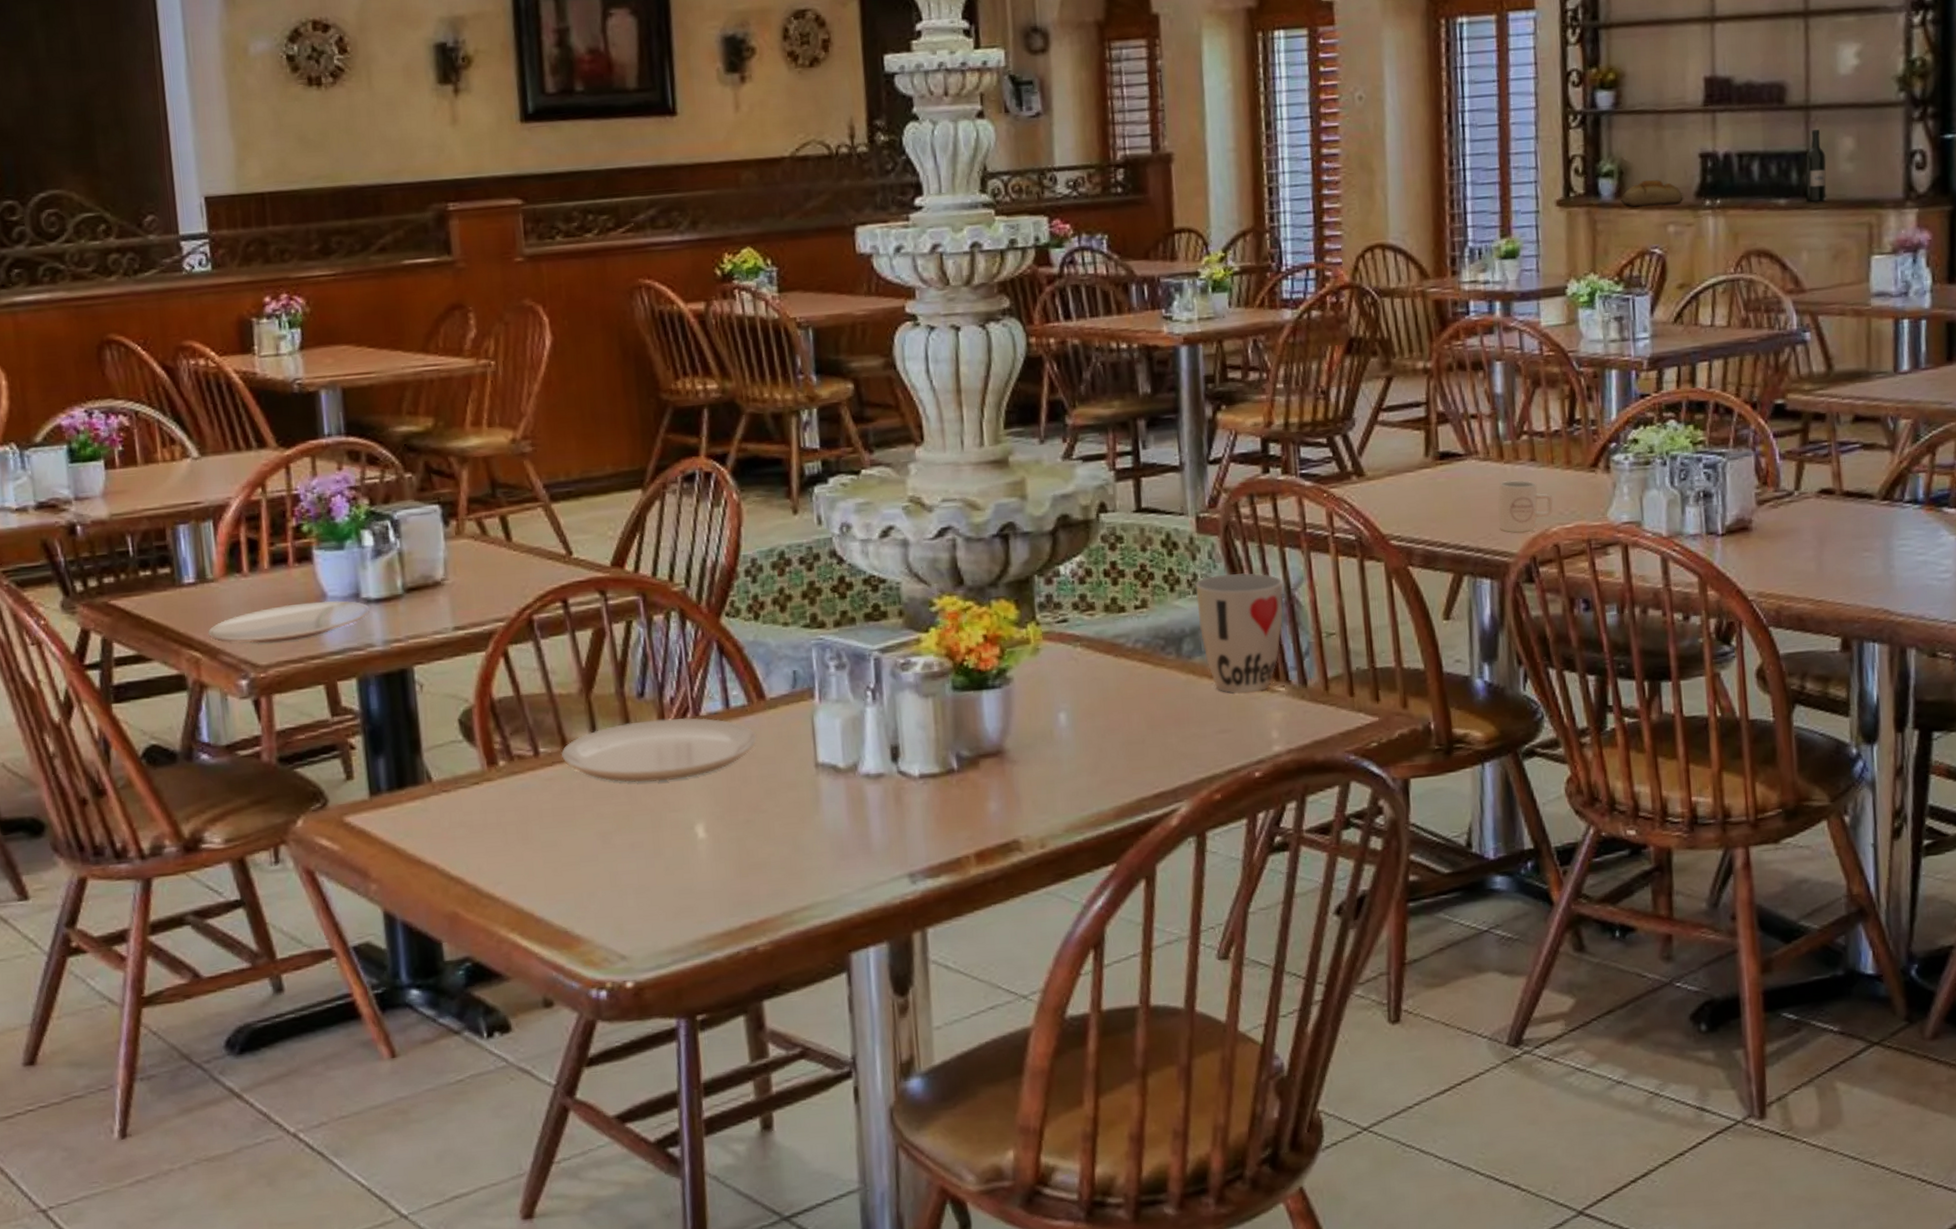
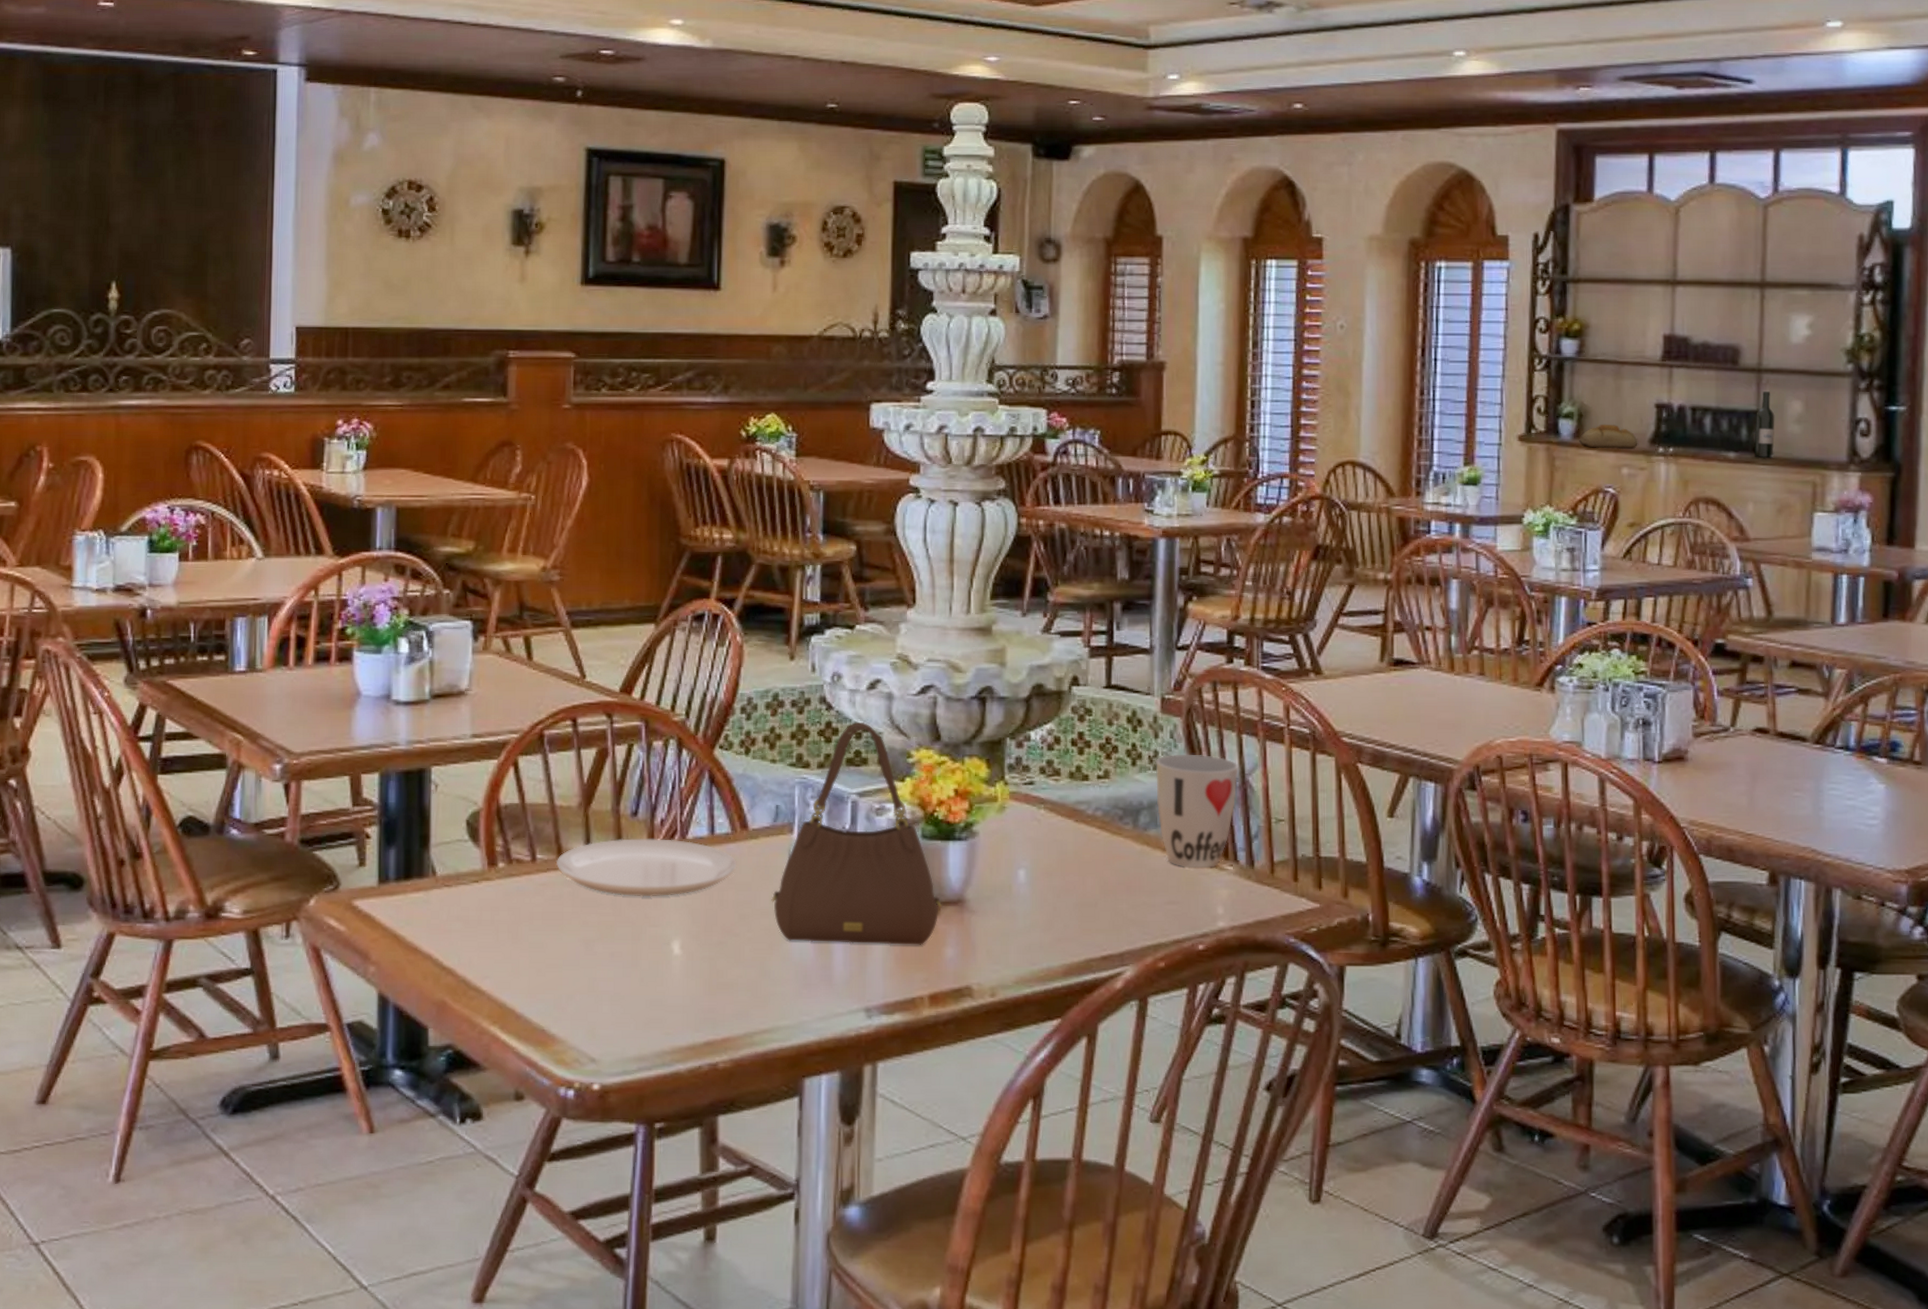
plate: present [208,600,370,644] -> none [251,699,399,733]
handbag: none [797,572,981,812] -> present [771,721,943,945]
mug: present [1498,480,1553,533] -> none [1446,691,1499,742]

